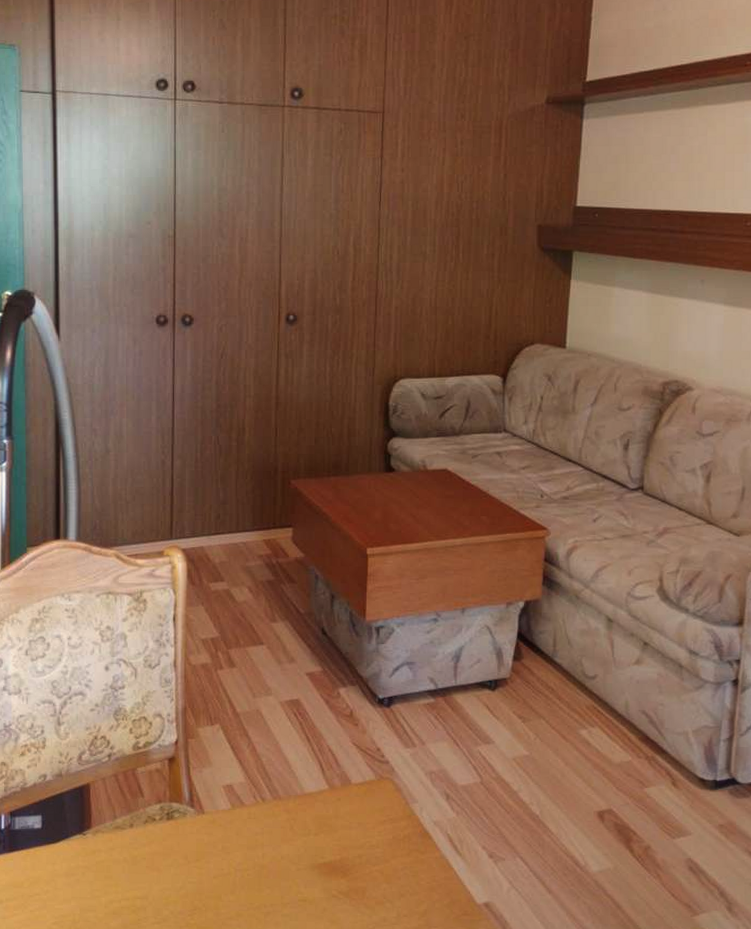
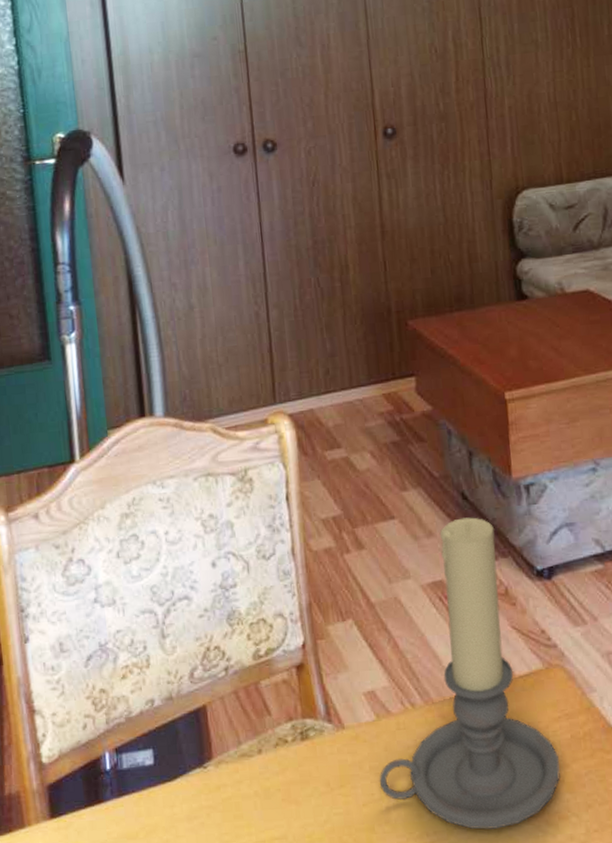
candle holder: none [229,649,381,907] -> present [379,517,561,829]

